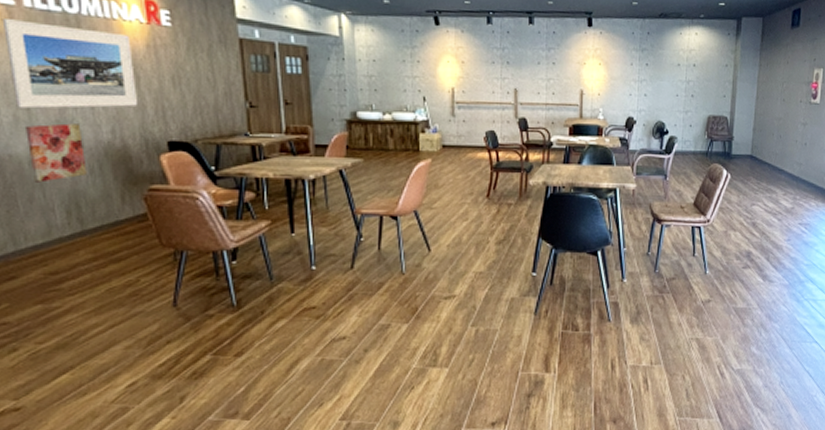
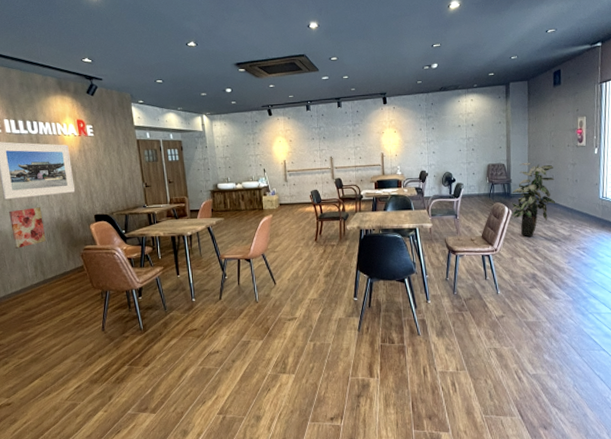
indoor plant: none [730,117,783,208] -> present [511,162,556,237]

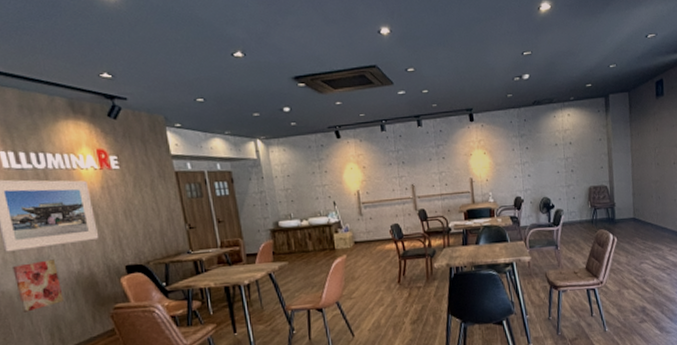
indoor plant: present [511,162,556,237] -> none [617,183,664,267]

